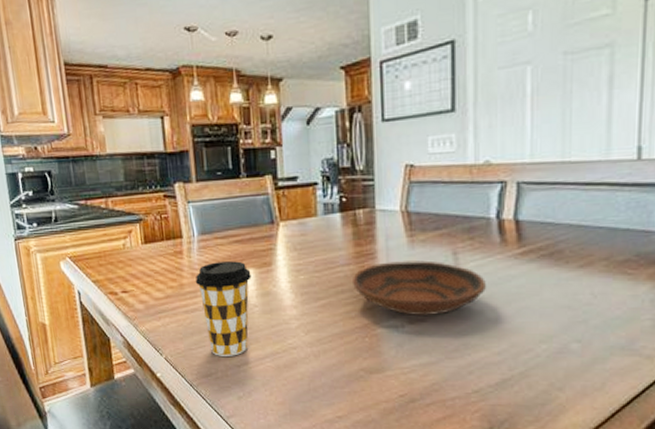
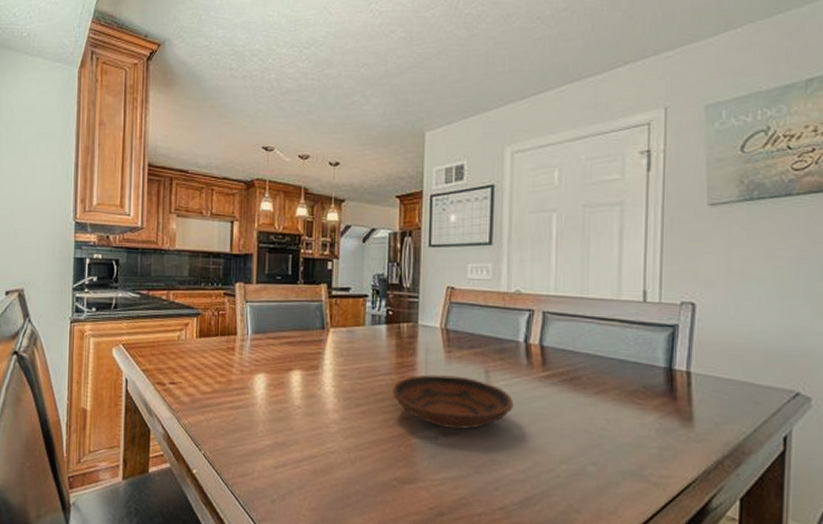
coffee cup: present [195,261,252,356] -> none [243,361,298,457]

